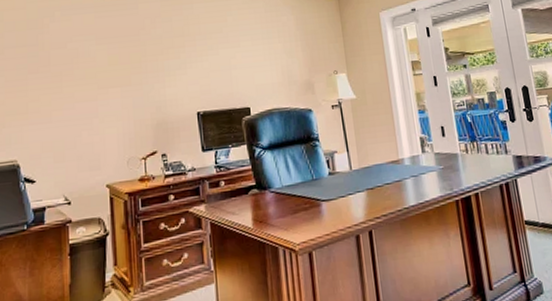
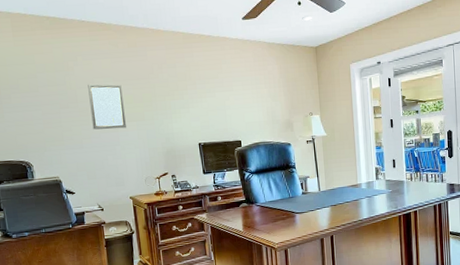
wall art: none [64,43,108,99] -> present [88,84,126,130]

